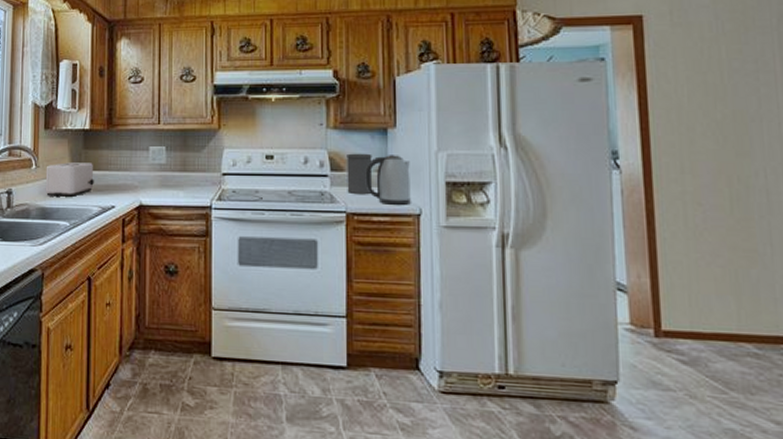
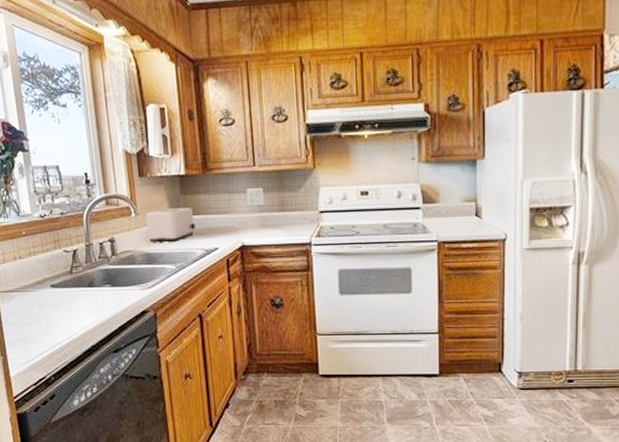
canister: present [346,153,373,195] -> none [438,185,463,225]
kettle: present [365,155,411,205] -> none [455,185,497,232]

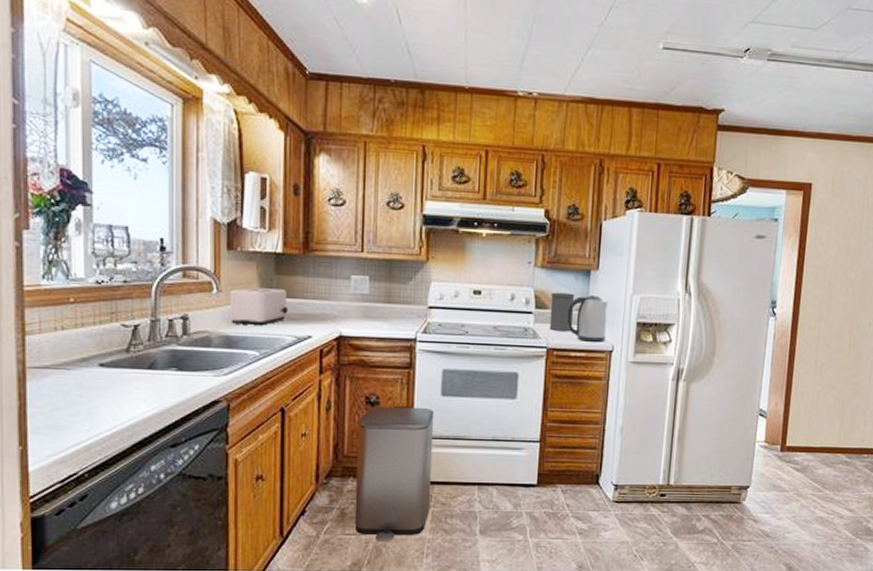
pedal bin: none [266,306,339,430] -> present [354,406,435,541]
canister: none [438,185,463,225] -> present [549,292,575,332]
kettle: none [455,185,497,232] -> present [566,295,608,342]

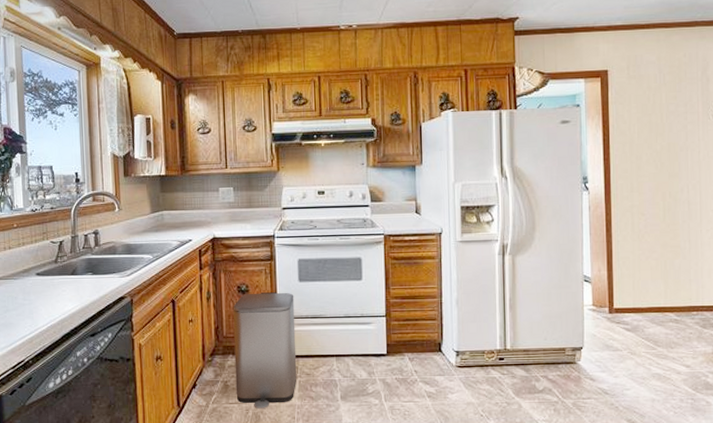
toaster: present [229,288,288,325] -> none [128,204,172,234]
canister: present [549,292,575,332] -> none [383,186,405,220]
kettle: present [566,295,608,342] -> none [398,187,434,227]

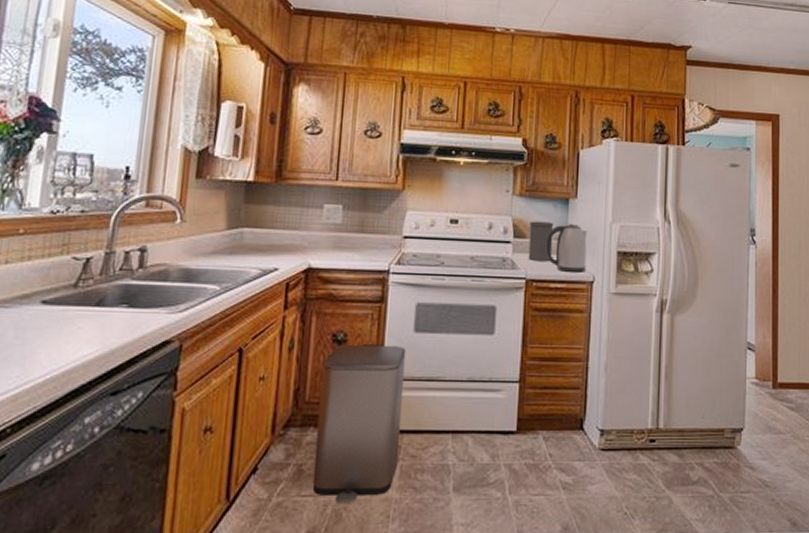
canister: none [383,186,405,220] -> present [528,221,554,262]
kettle: none [398,187,434,227] -> present [545,224,587,272]

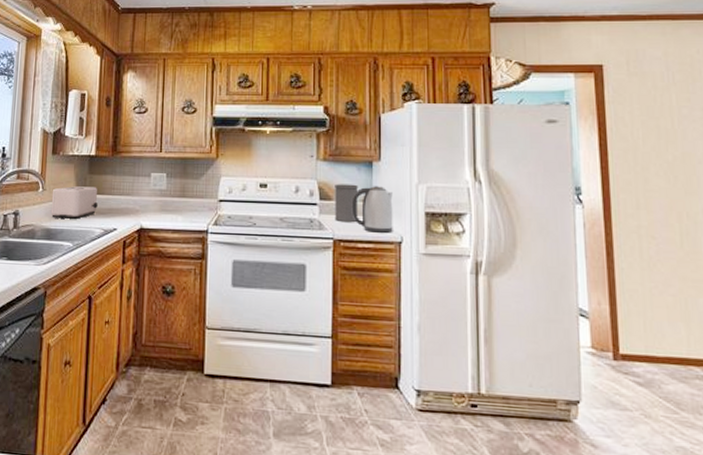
toaster: none [191,217,255,257] -> present [50,186,98,219]
pedal bin: present [312,344,406,503] -> none [150,295,226,438]

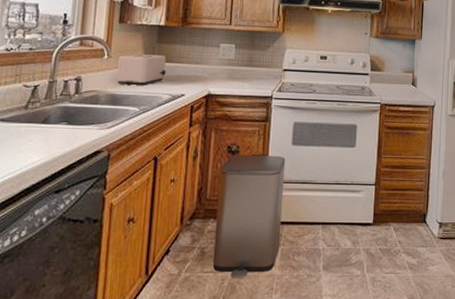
pedal bin: none [150,295,226,438] -> present [212,154,286,278]
canister: present [335,184,358,223] -> none [382,57,403,90]
kettle: present [351,186,393,233] -> none [396,60,430,99]

